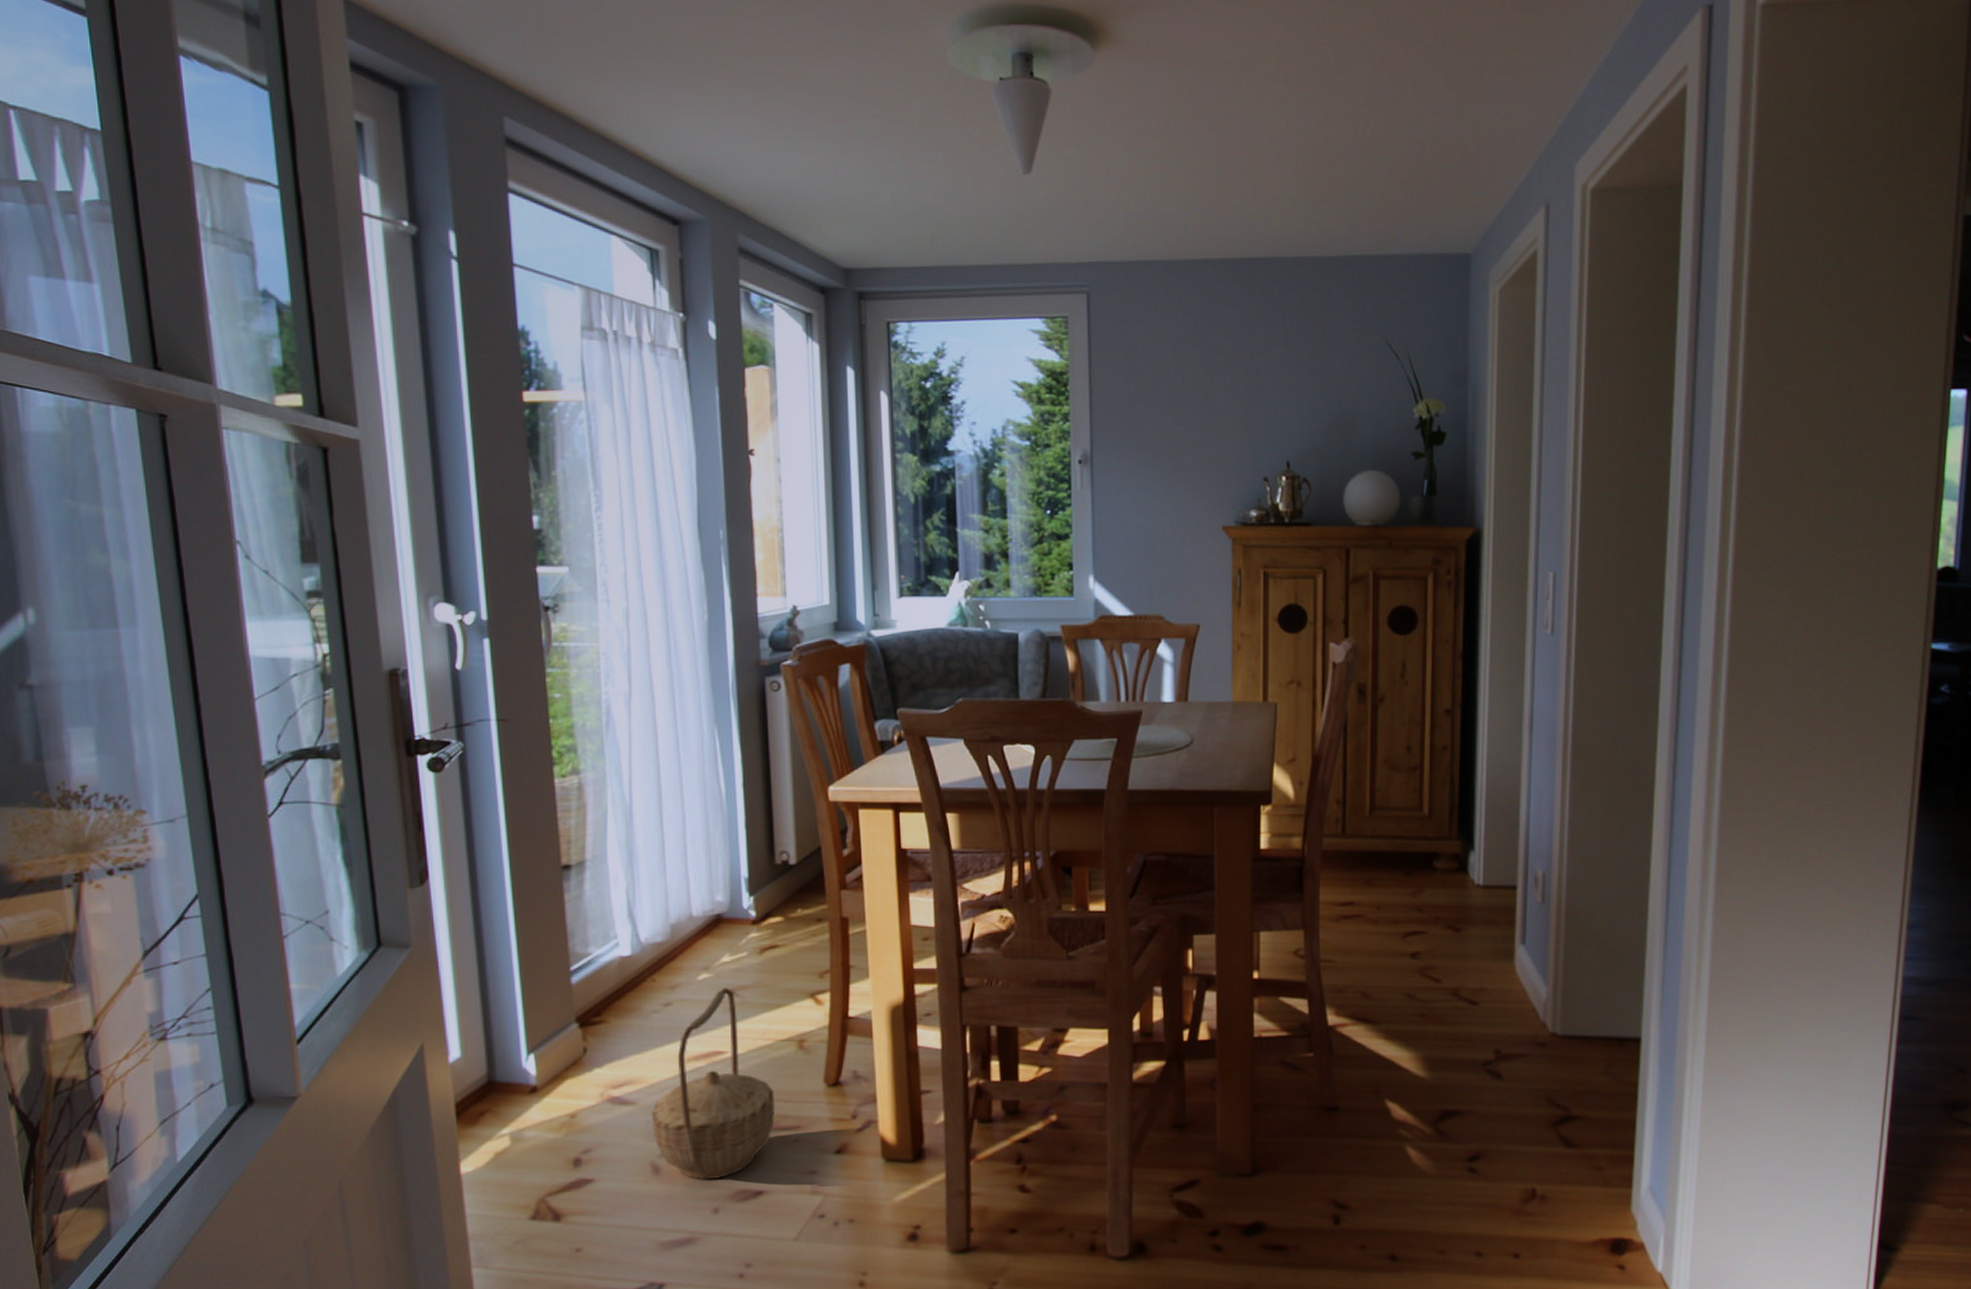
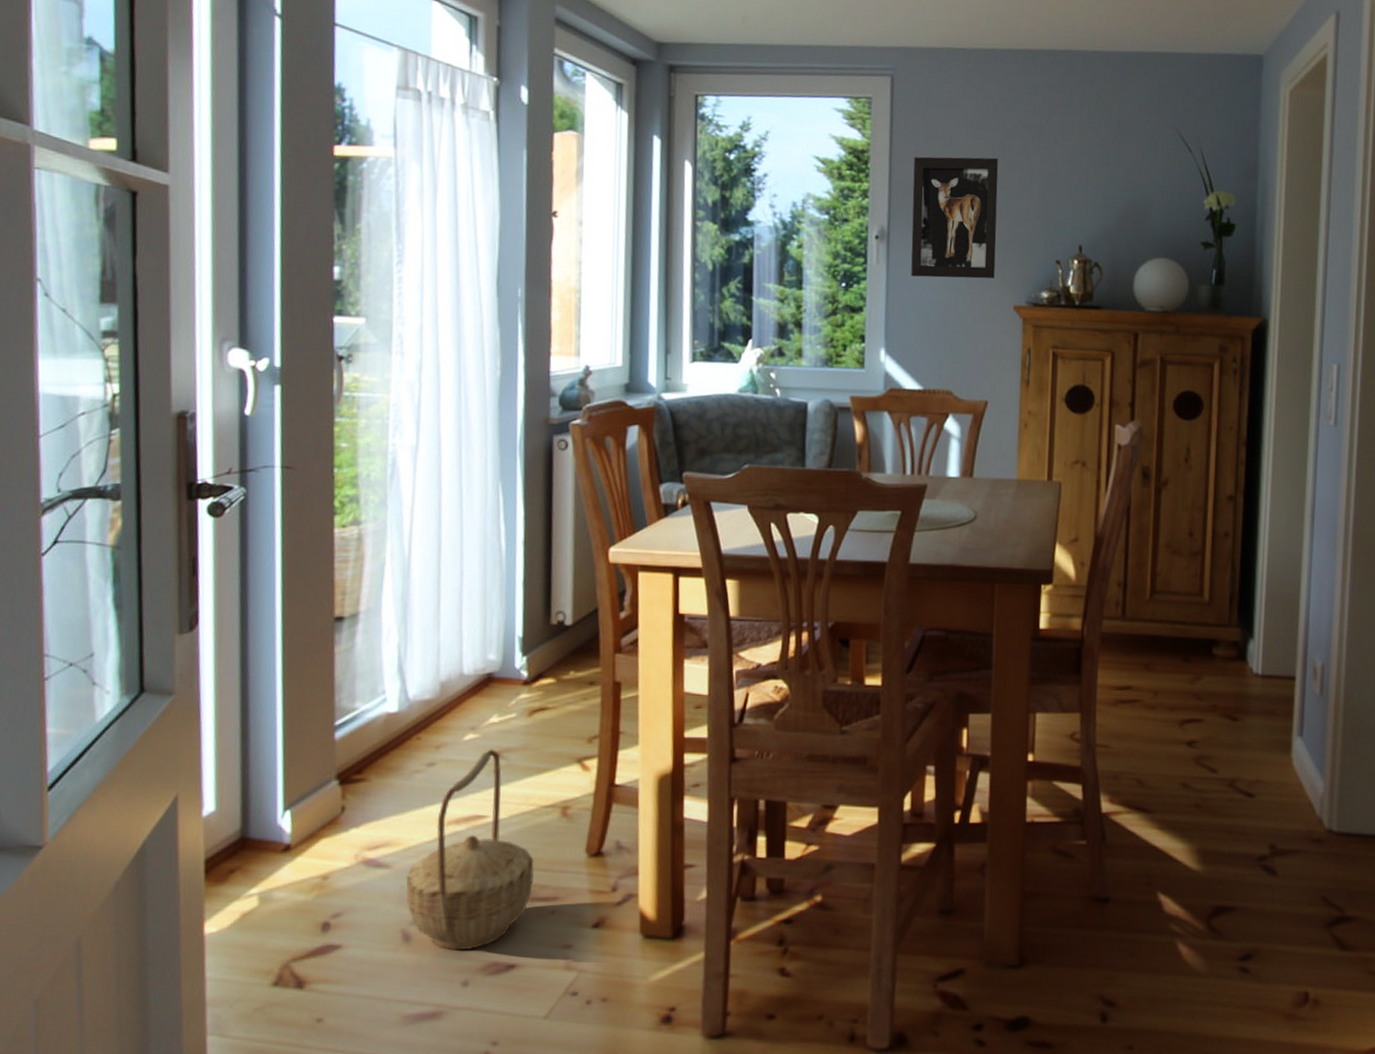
wall art: none [1114,374,1202,501] -> present [911,156,999,279]

